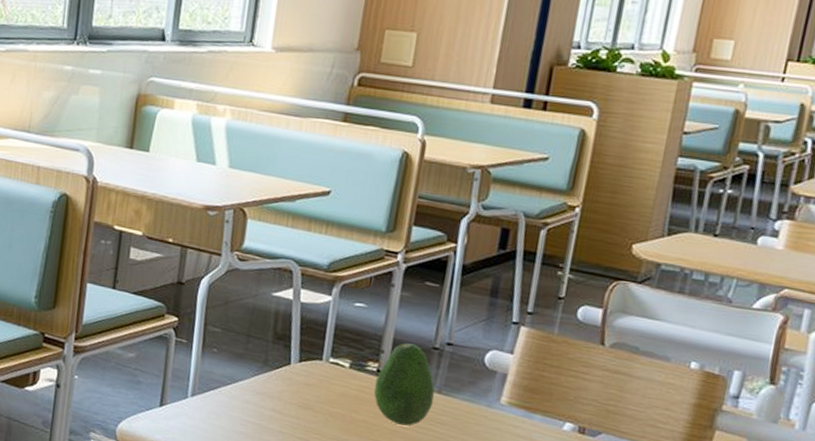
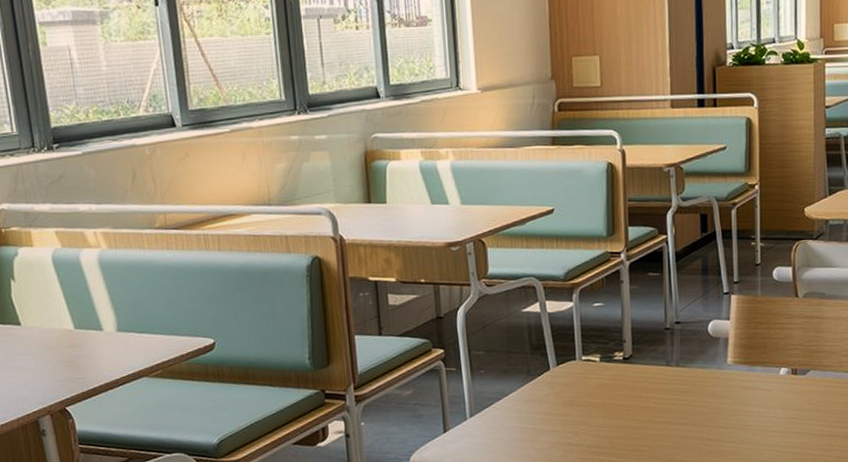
fruit: present [374,343,435,426] -> none [624,329,674,401]

